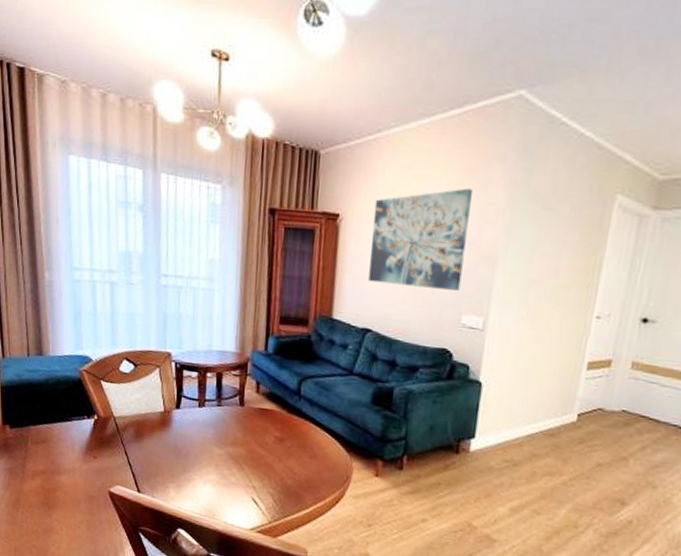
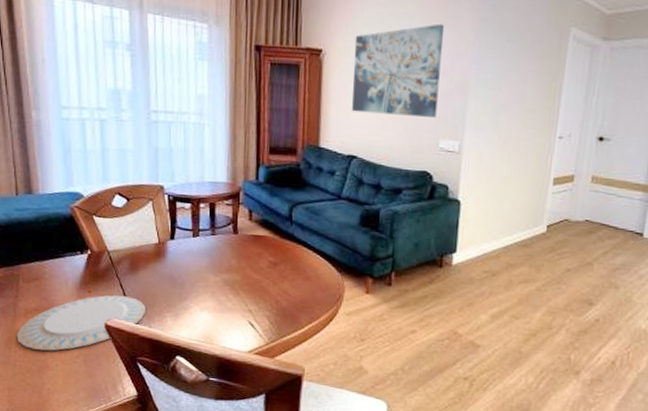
plate: none [24,461,149,515] -> present [16,295,145,351]

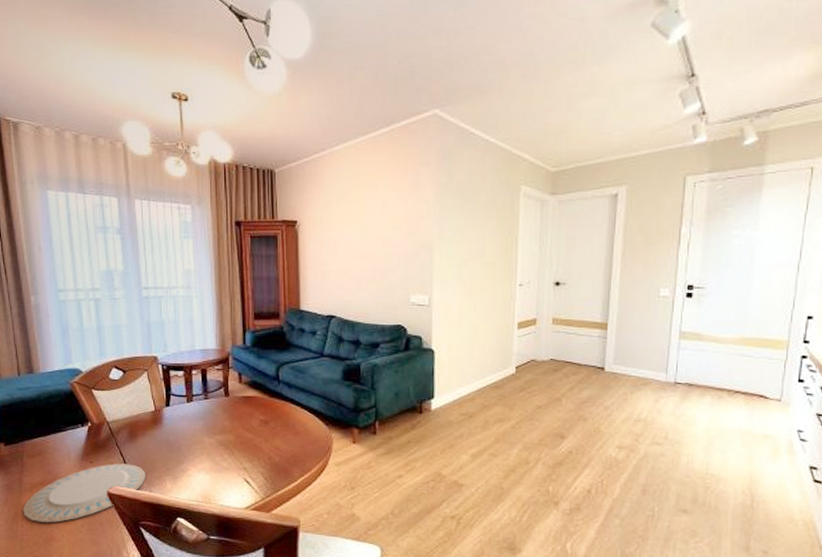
wall art: present [352,23,444,117] -> none [326,190,406,275]

